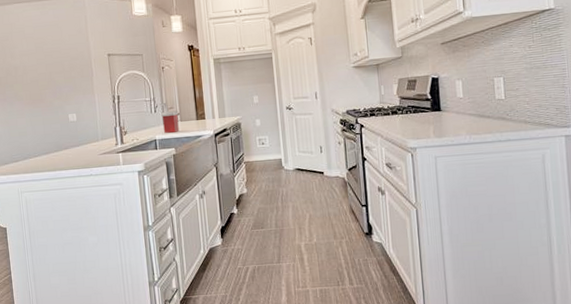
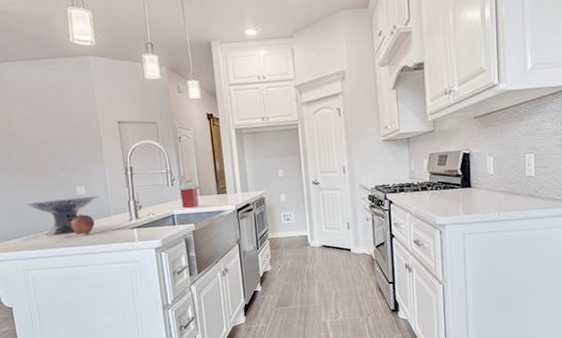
decorative bowl: none [20,122,89,160] -> present [22,196,99,236]
fruit: none [62,140,84,159] -> present [70,214,95,235]

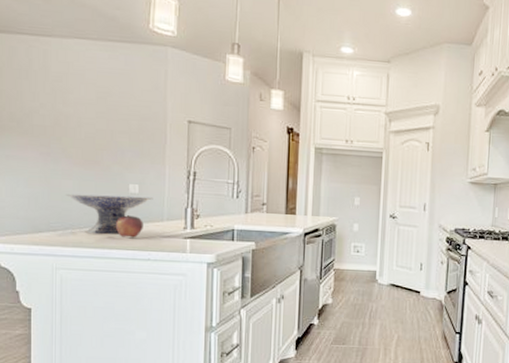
soap dispenser: present [176,175,199,208] -> none [243,188,265,224]

